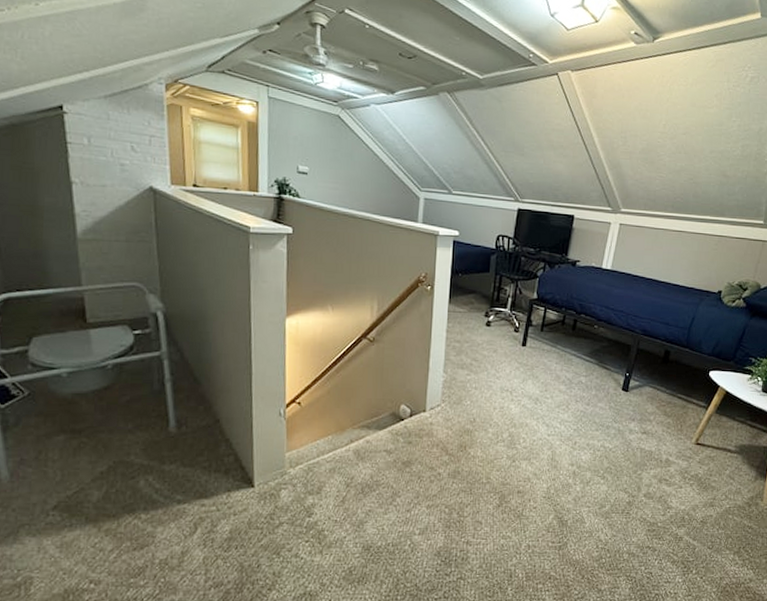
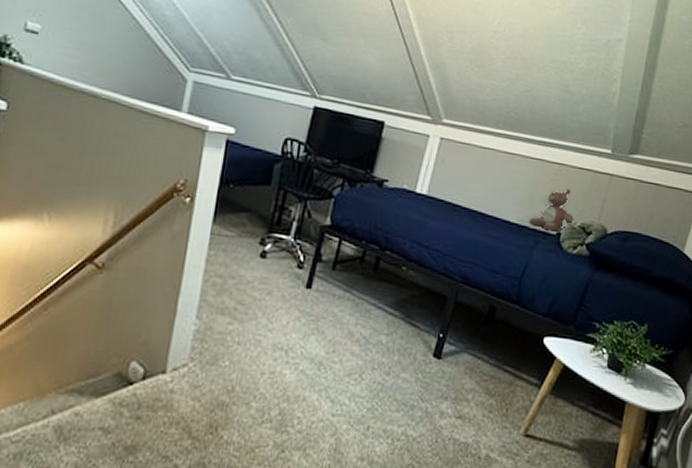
stuffed animal: none [694,255,732,291] -> present [528,188,573,232]

